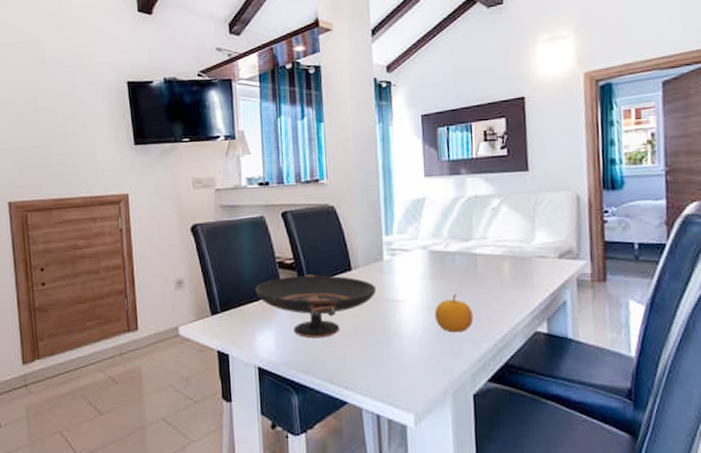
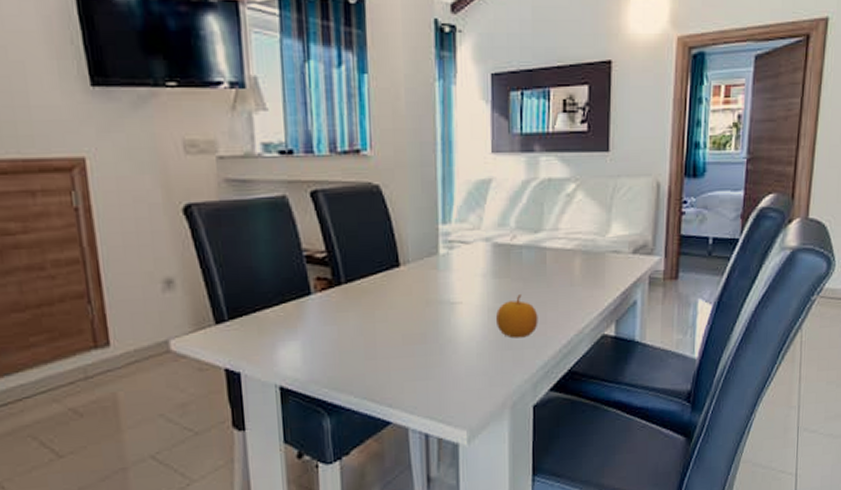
decorative bowl: present [255,274,377,339] -> none [275,271,430,350]

